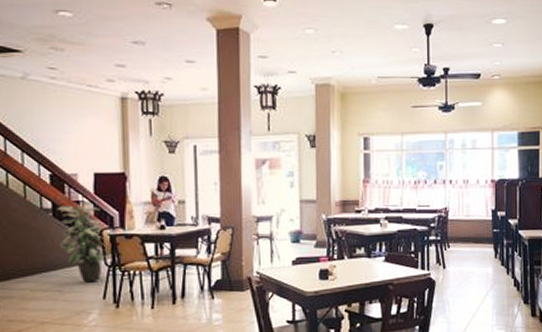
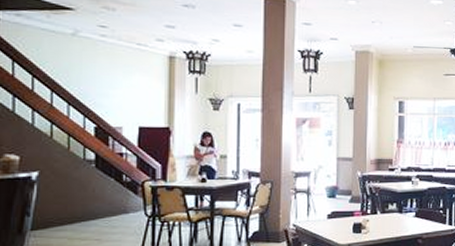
indoor plant: present [57,202,111,283] -> none [100,154,151,232]

